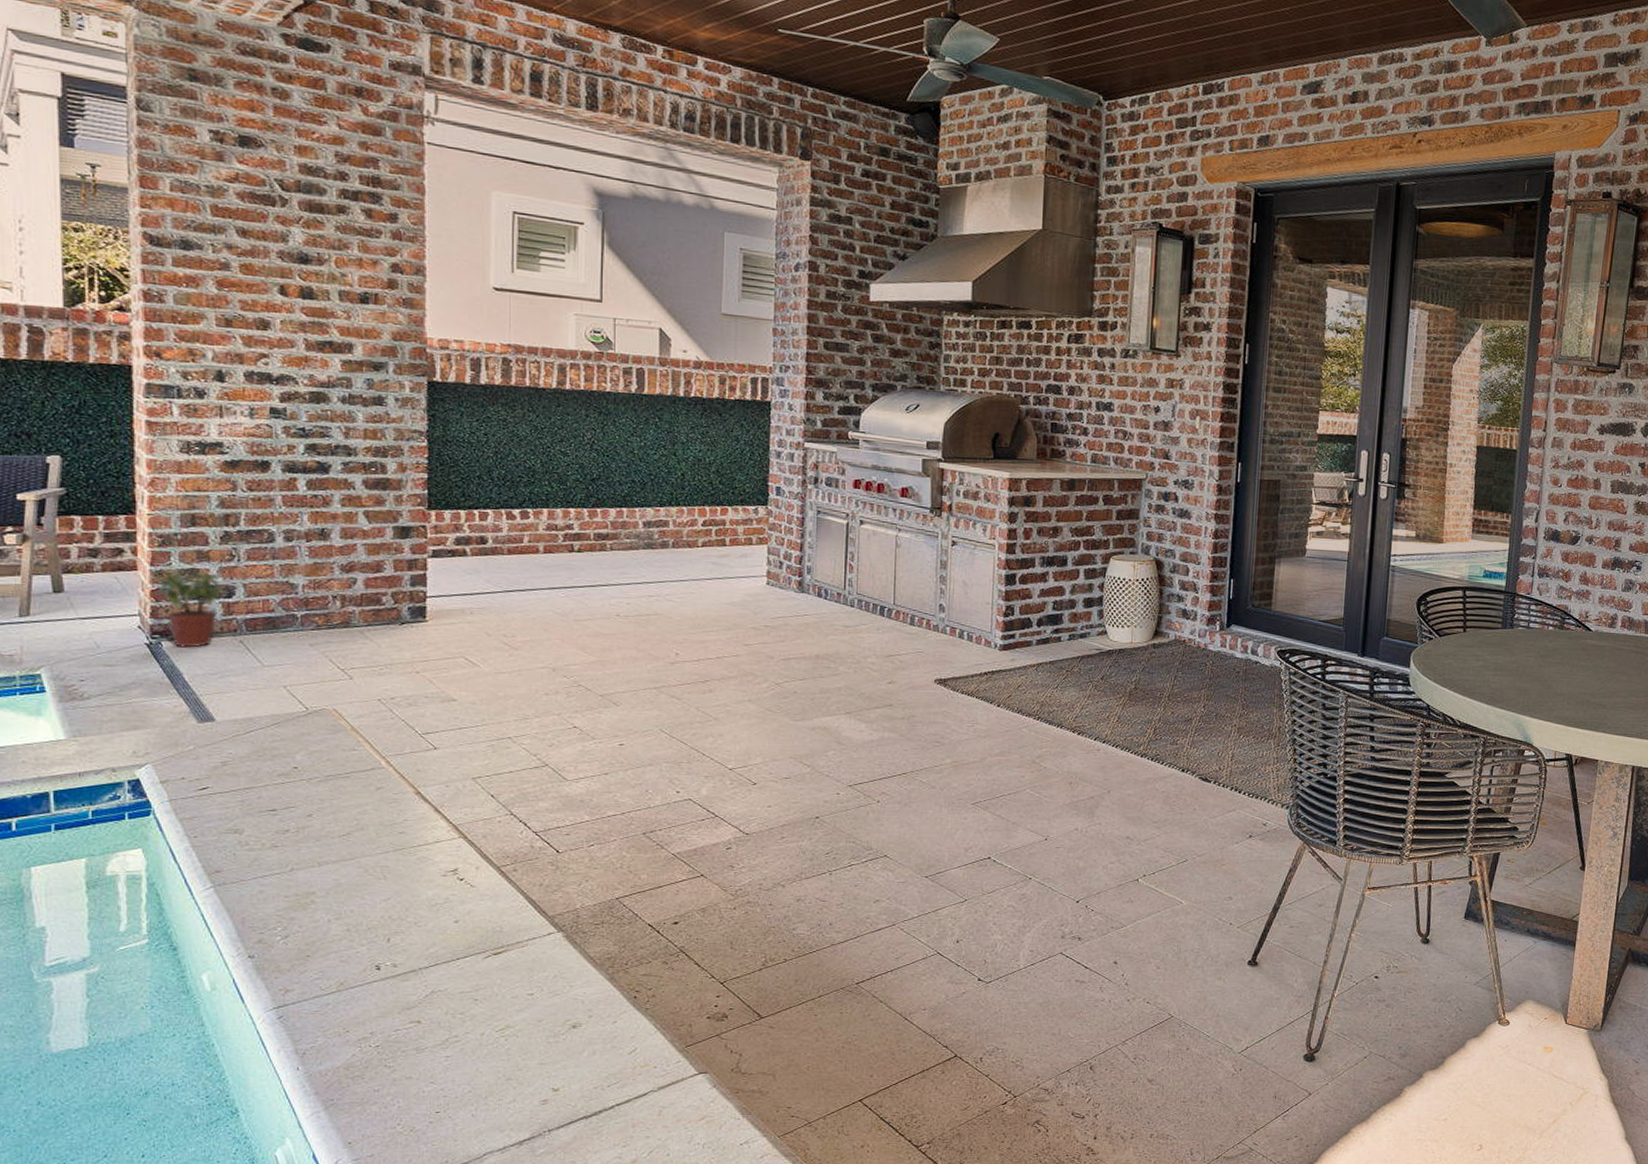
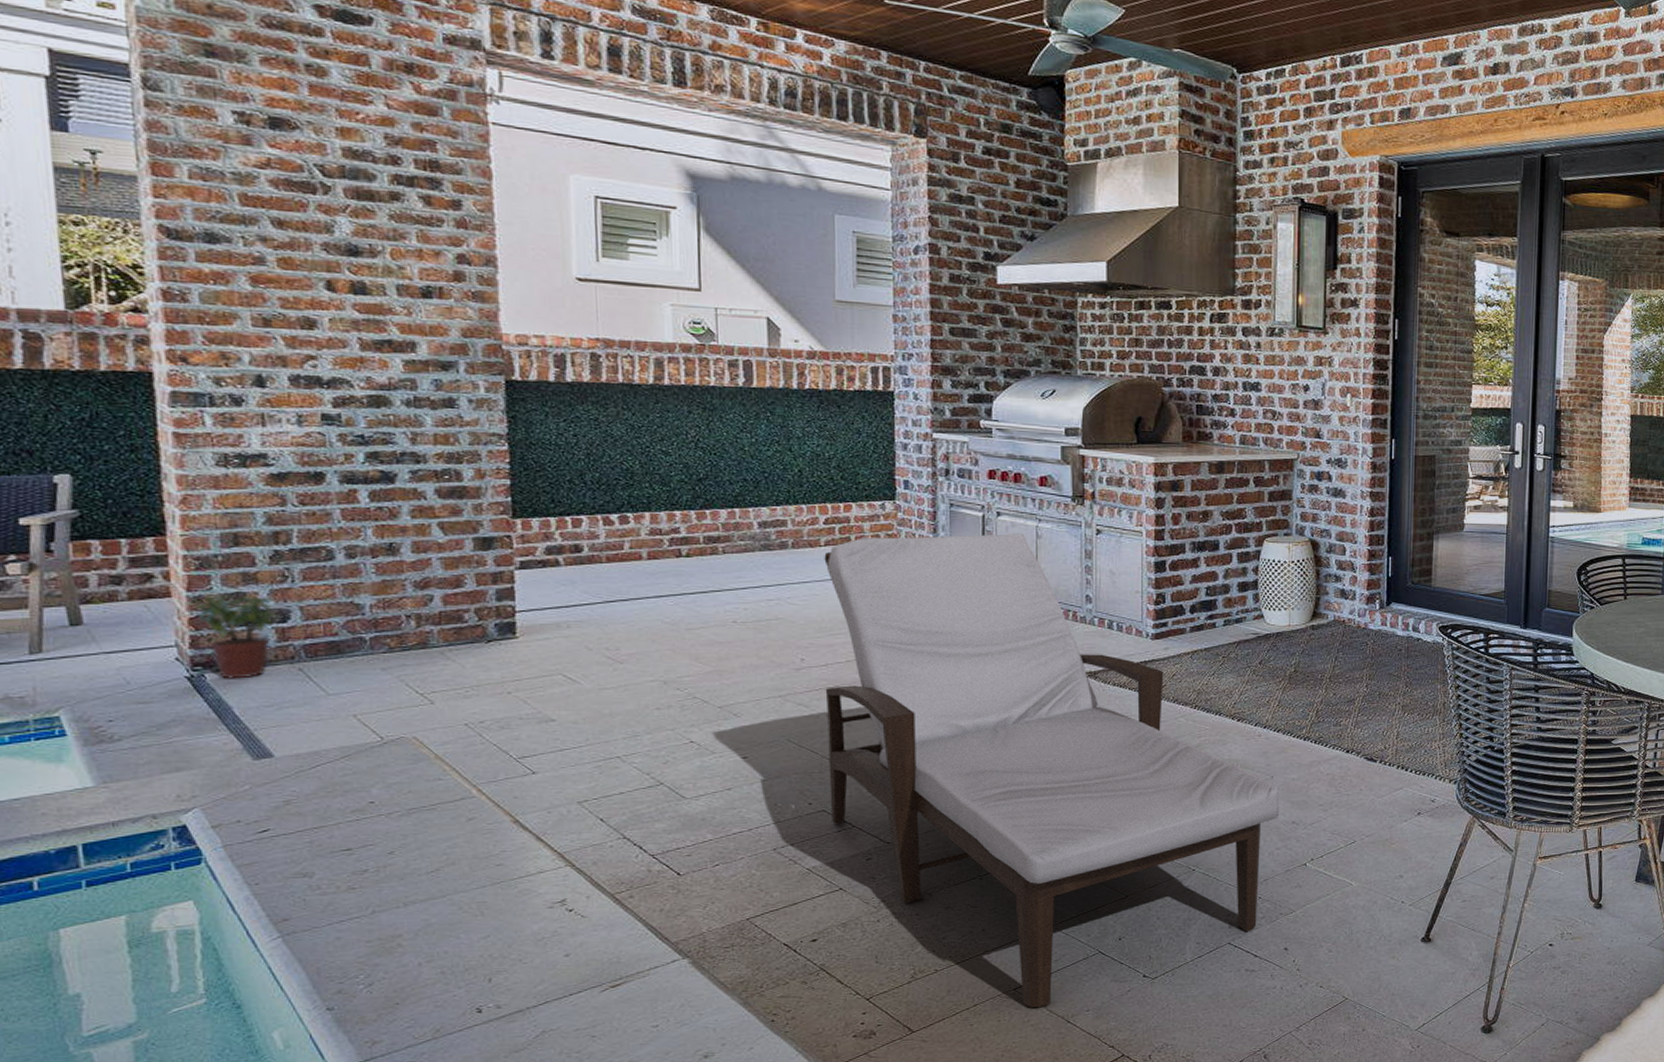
chaise longue: none [696,539,1115,1003] -> present [824,534,1279,1008]

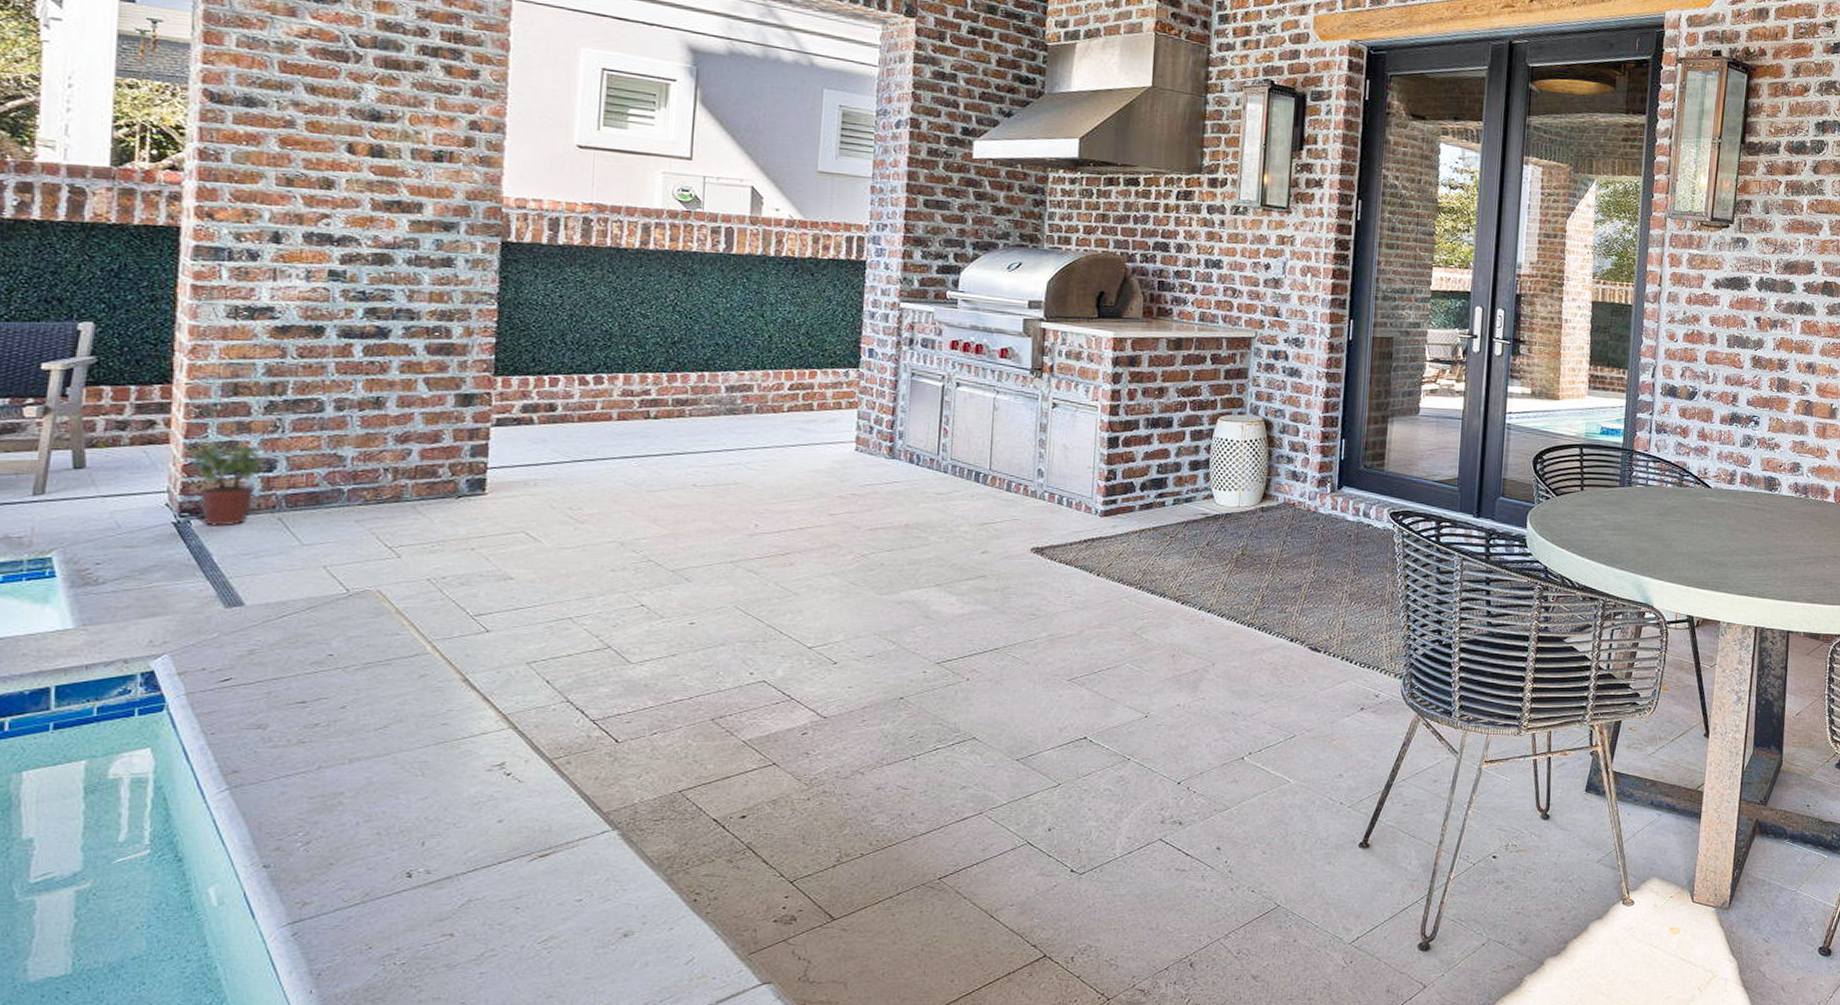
chaise longue: present [824,534,1279,1008] -> none [771,404,1220,900]

